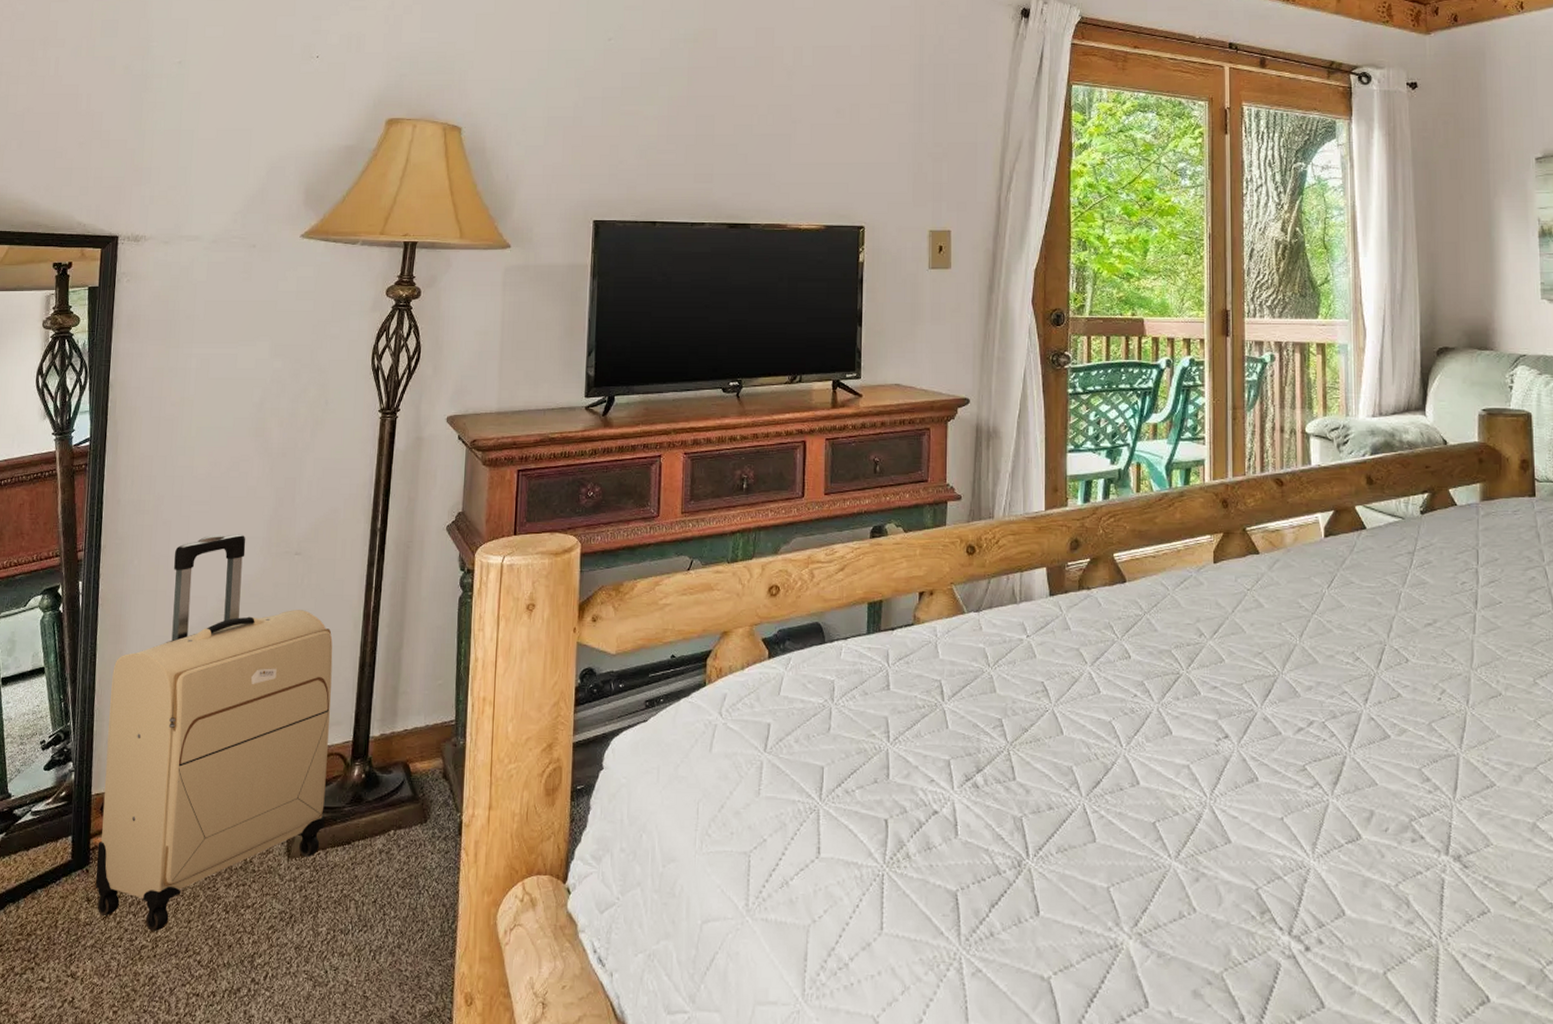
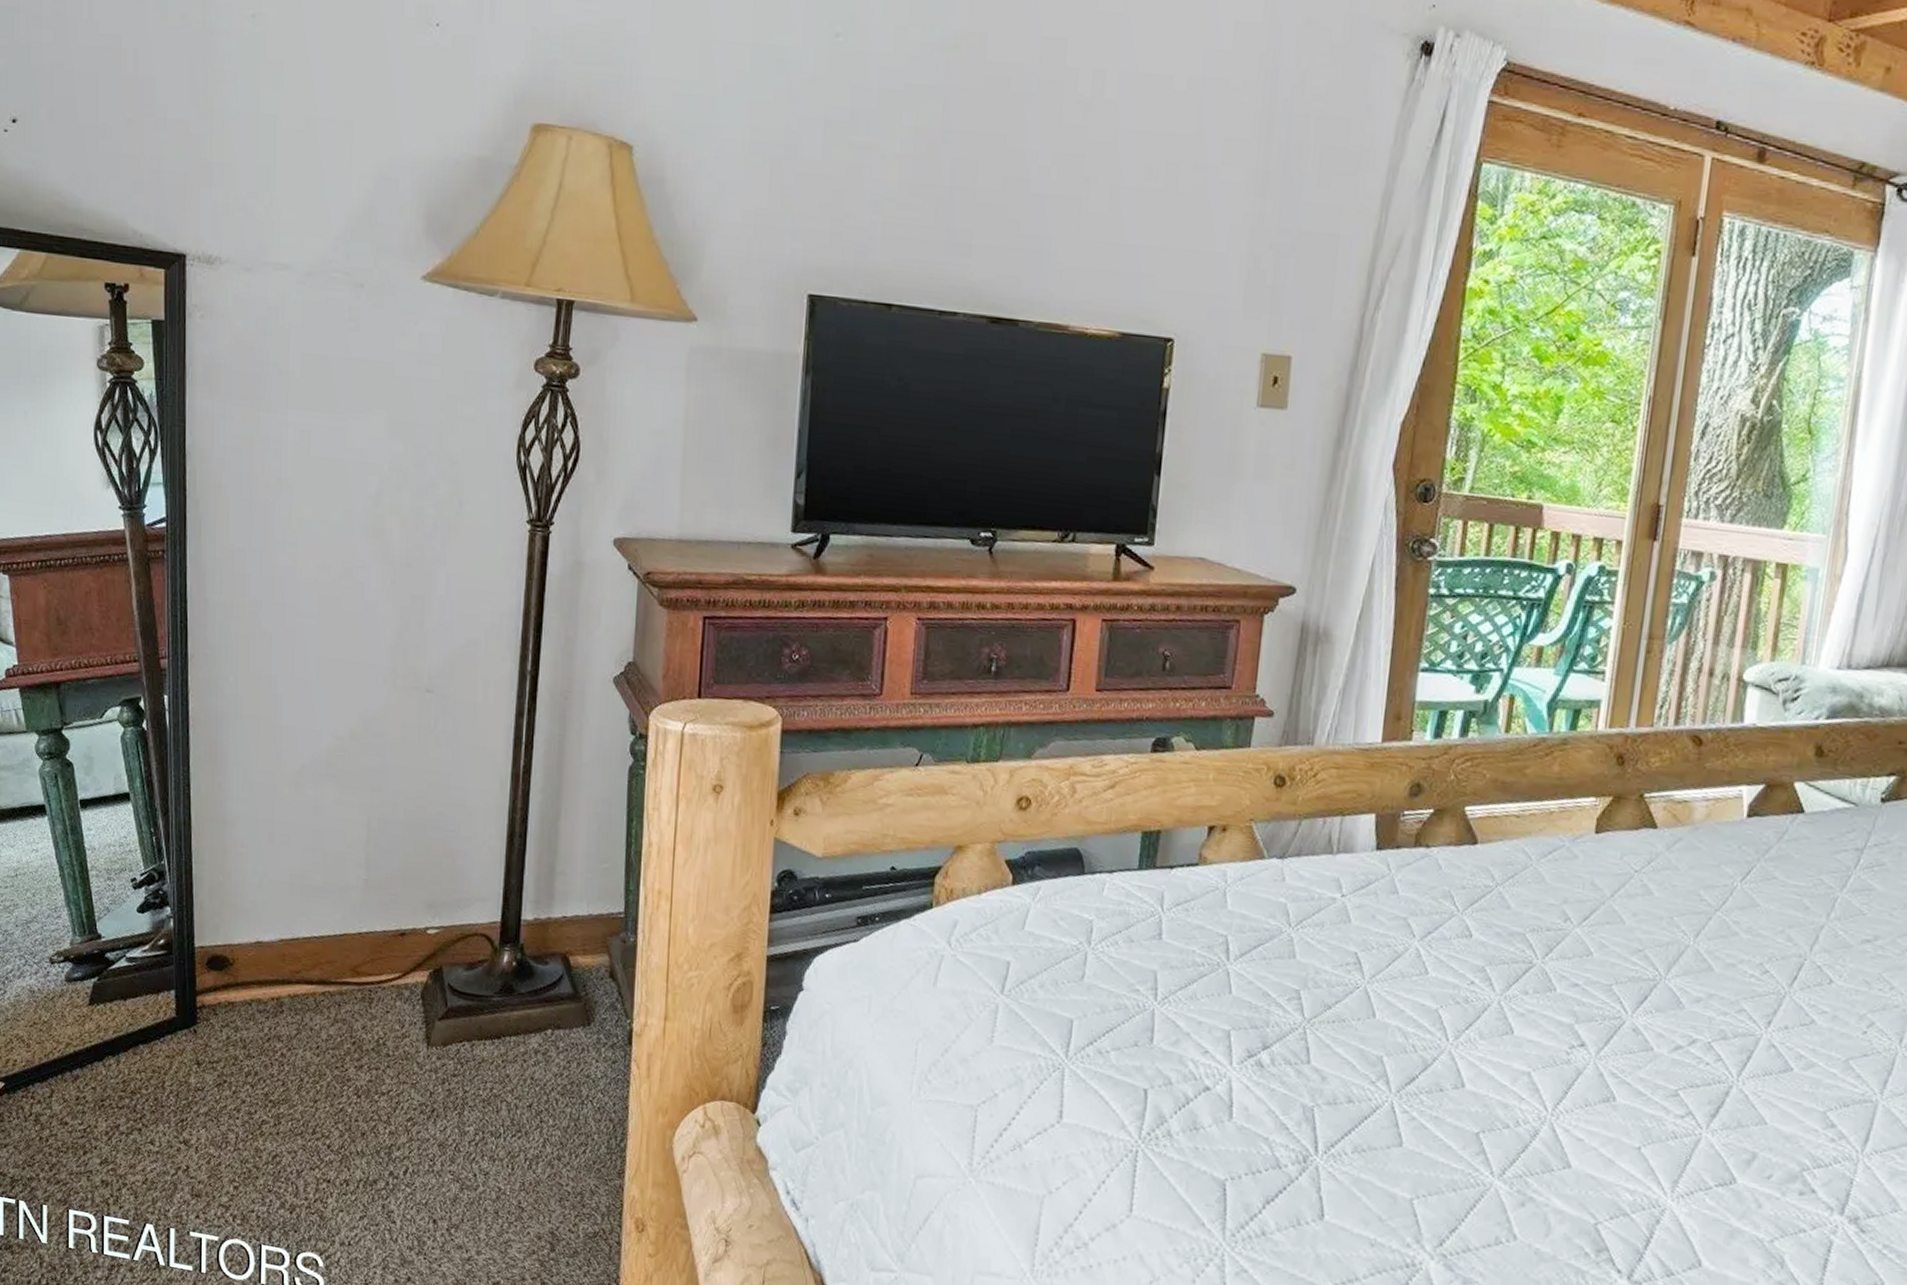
suitcase: present [95,534,333,931] -> none [205,655,475,1107]

